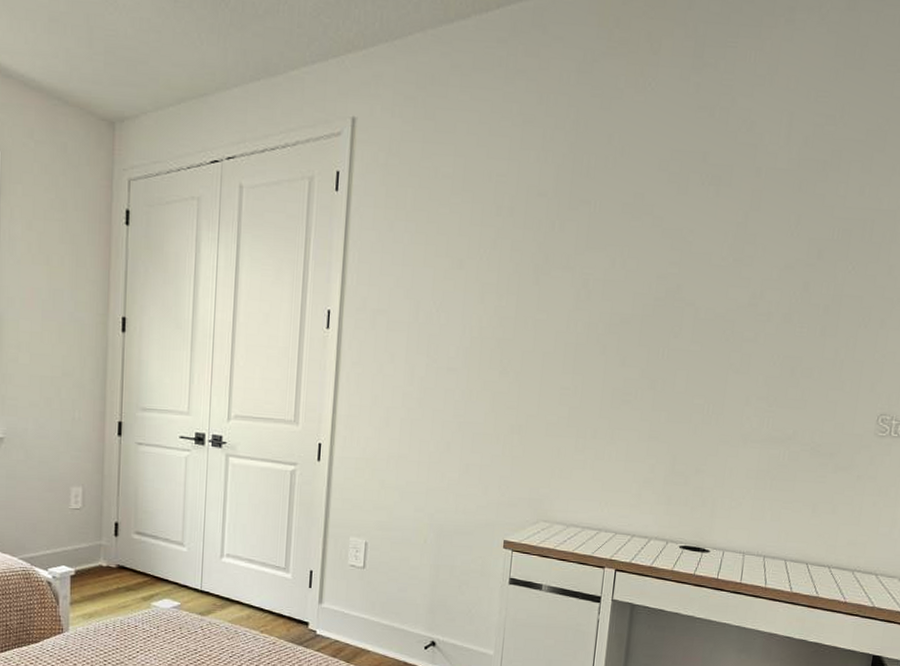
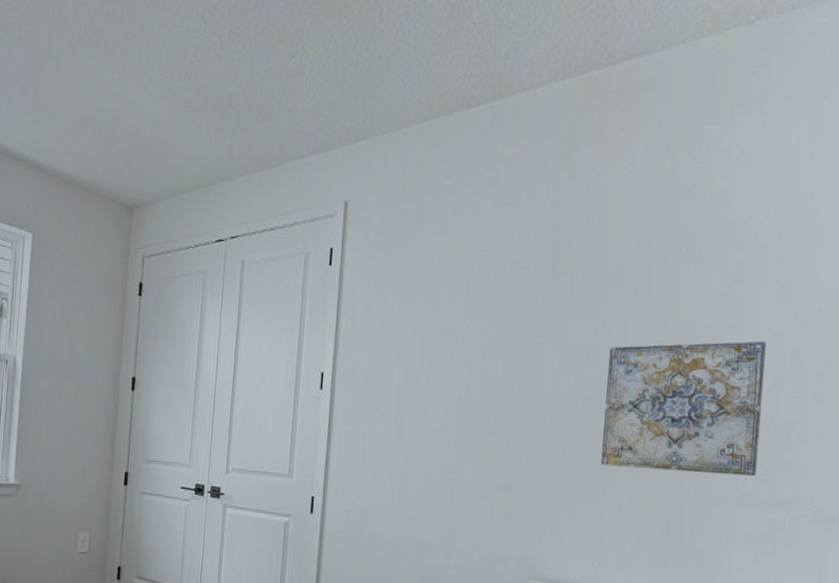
wall art: none [612,273,779,414] -> present [601,340,766,477]

